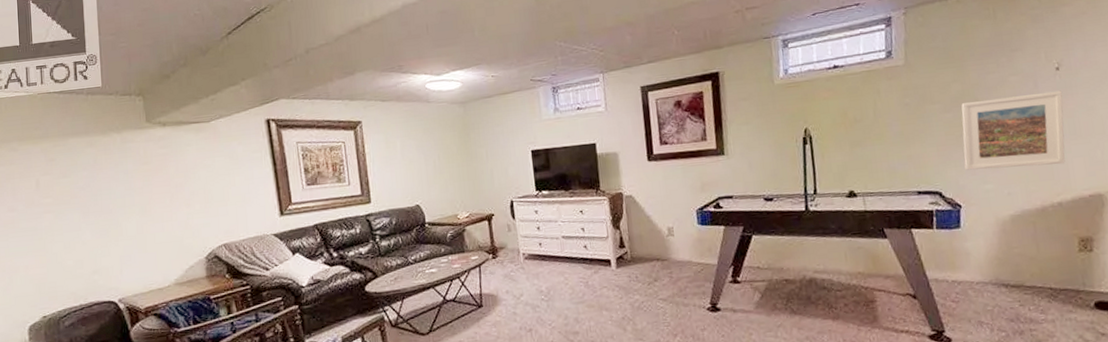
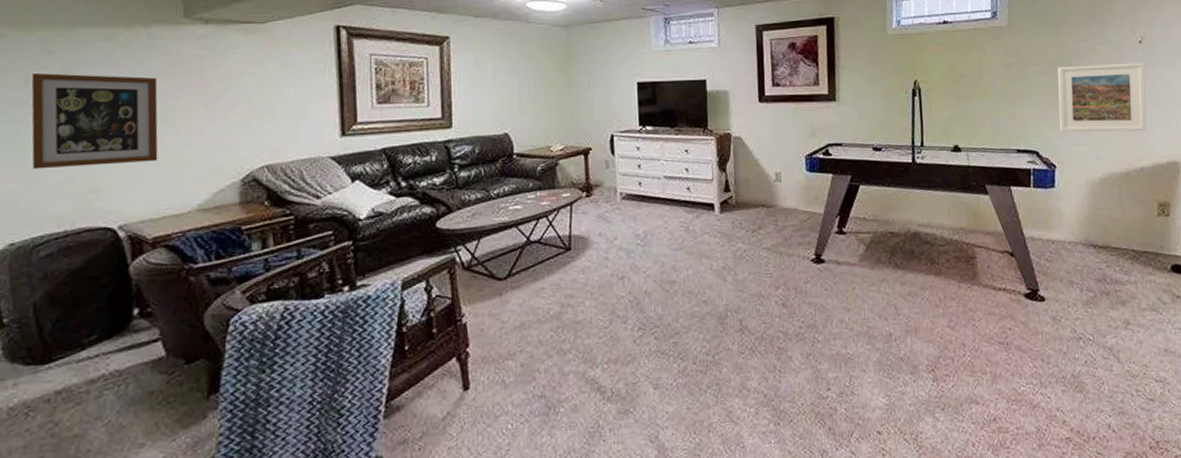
wall art: none [41,175,141,257] -> present [31,72,158,170]

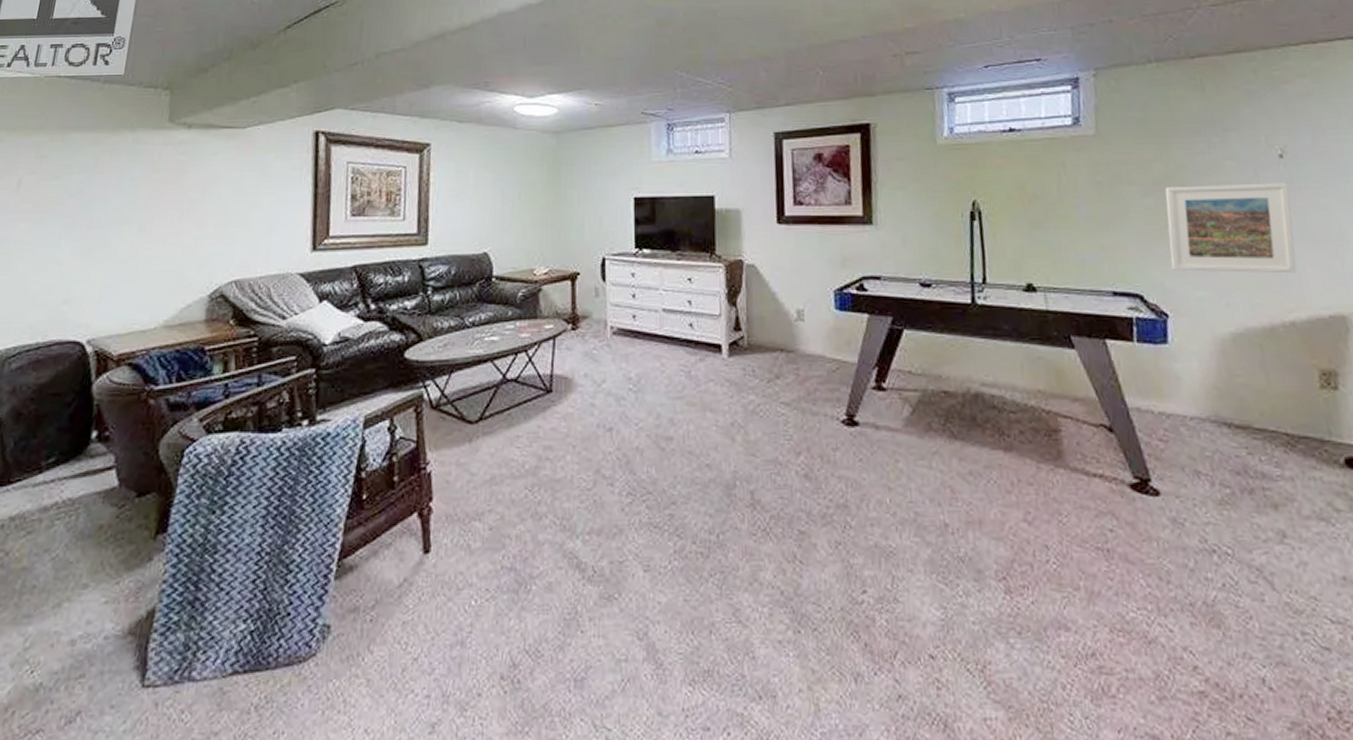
wall art: present [31,72,158,170] -> none [14,177,138,277]

